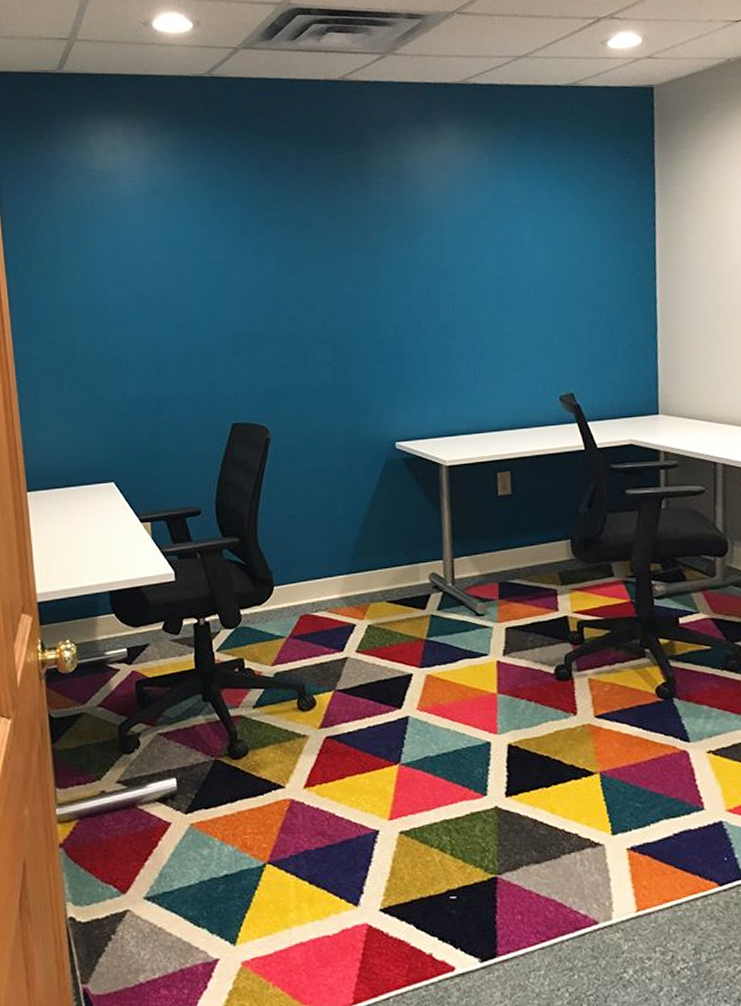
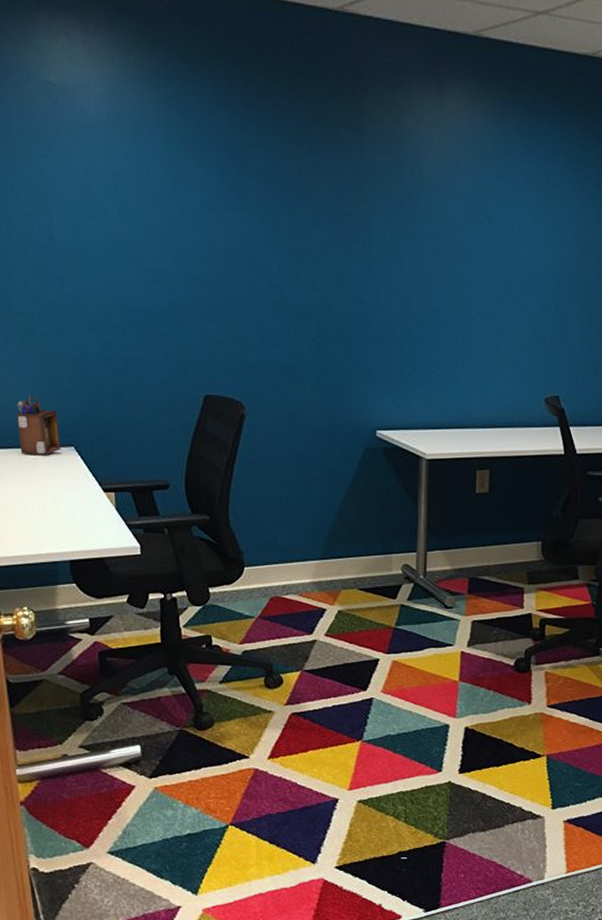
desk organizer: none [63,437,101,493] -> present [16,394,60,456]

